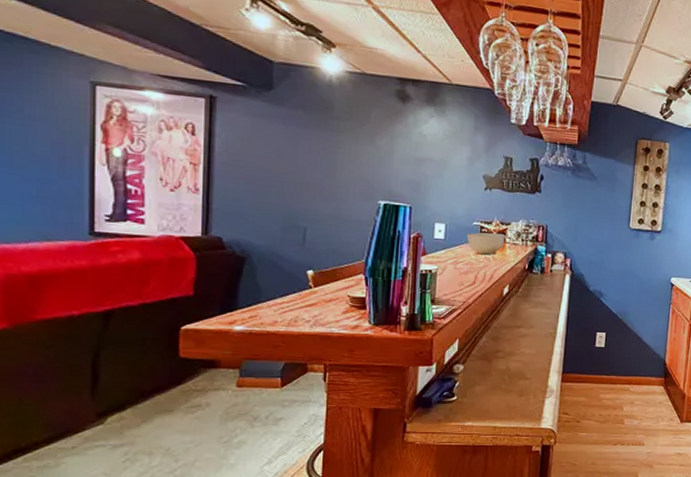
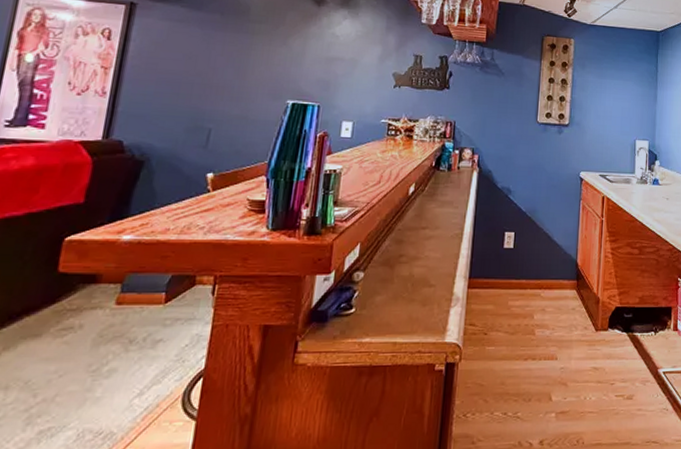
bowl: present [466,232,506,255] -> none [373,129,413,153]

